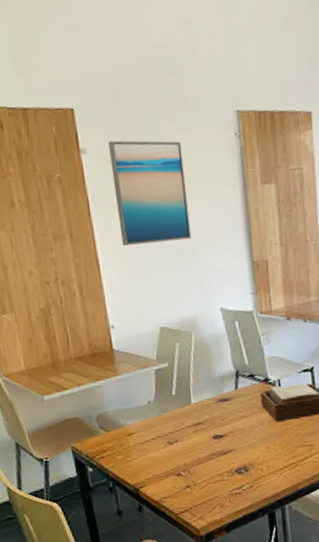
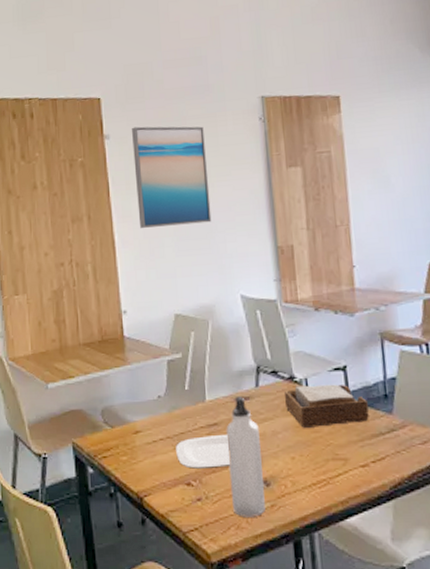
plate: none [166,432,214,462] -> present [176,435,230,470]
water bottle: none [210,398,245,498] -> present [226,397,265,517]

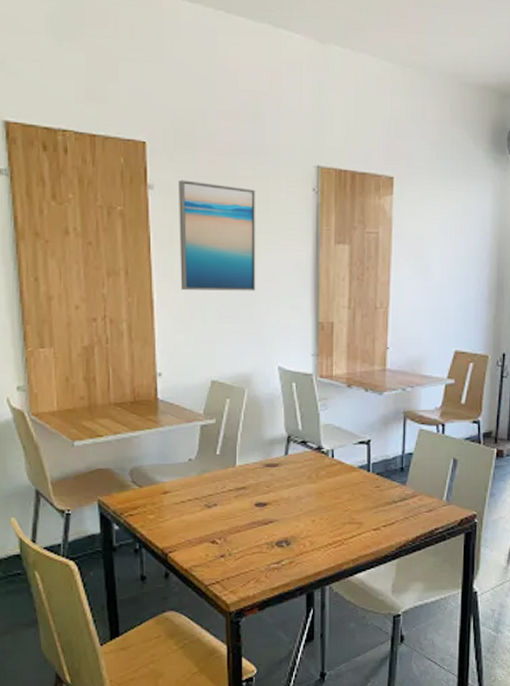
plate: present [176,435,230,470] -> none [203,498,255,529]
water bottle: present [226,397,265,517] -> none [253,463,284,572]
napkin holder: present [284,384,369,428] -> none [310,456,385,494]

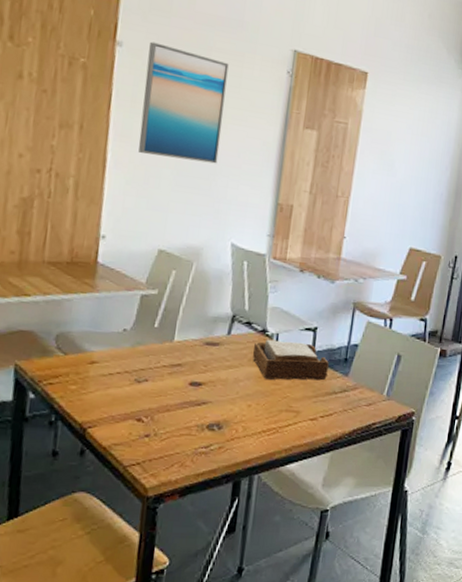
napkin holder: none [310,456,385,494] -> present [252,339,329,381]

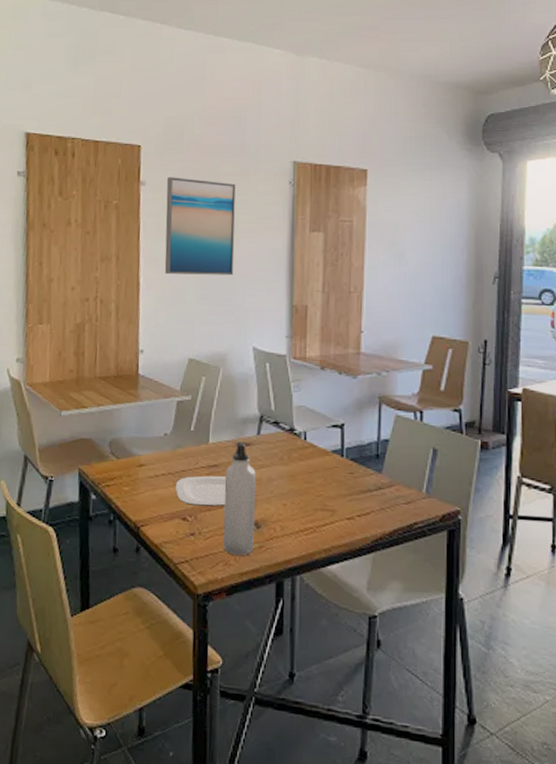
plate: none [132,375,190,408] -> present [176,475,226,507]
water bottle: none [180,341,222,457] -> present [222,442,256,556]
napkin holder: present [252,339,329,381] -> none [282,438,360,478]

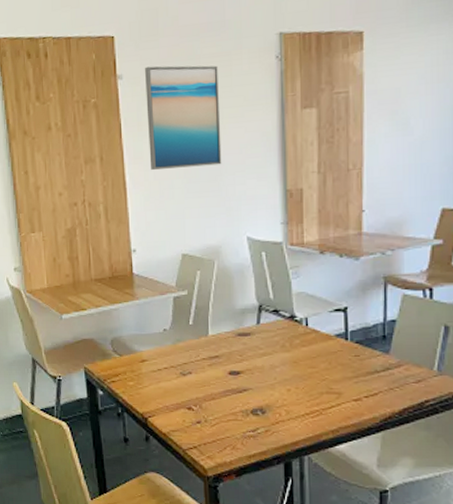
plate: present [176,475,226,507] -> none [179,367,229,397]
water bottle: present [222,442,256,556] -> none [226,333,260,440]

